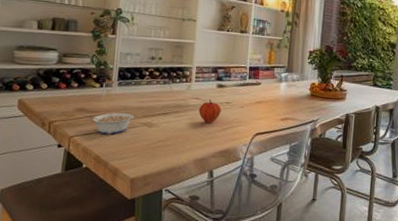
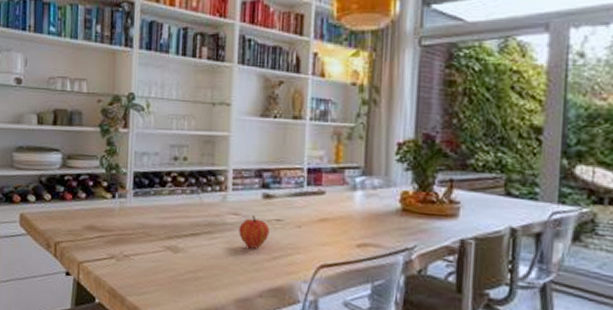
legume: present [84,112,134,134] -> none [94,231,155,261]

